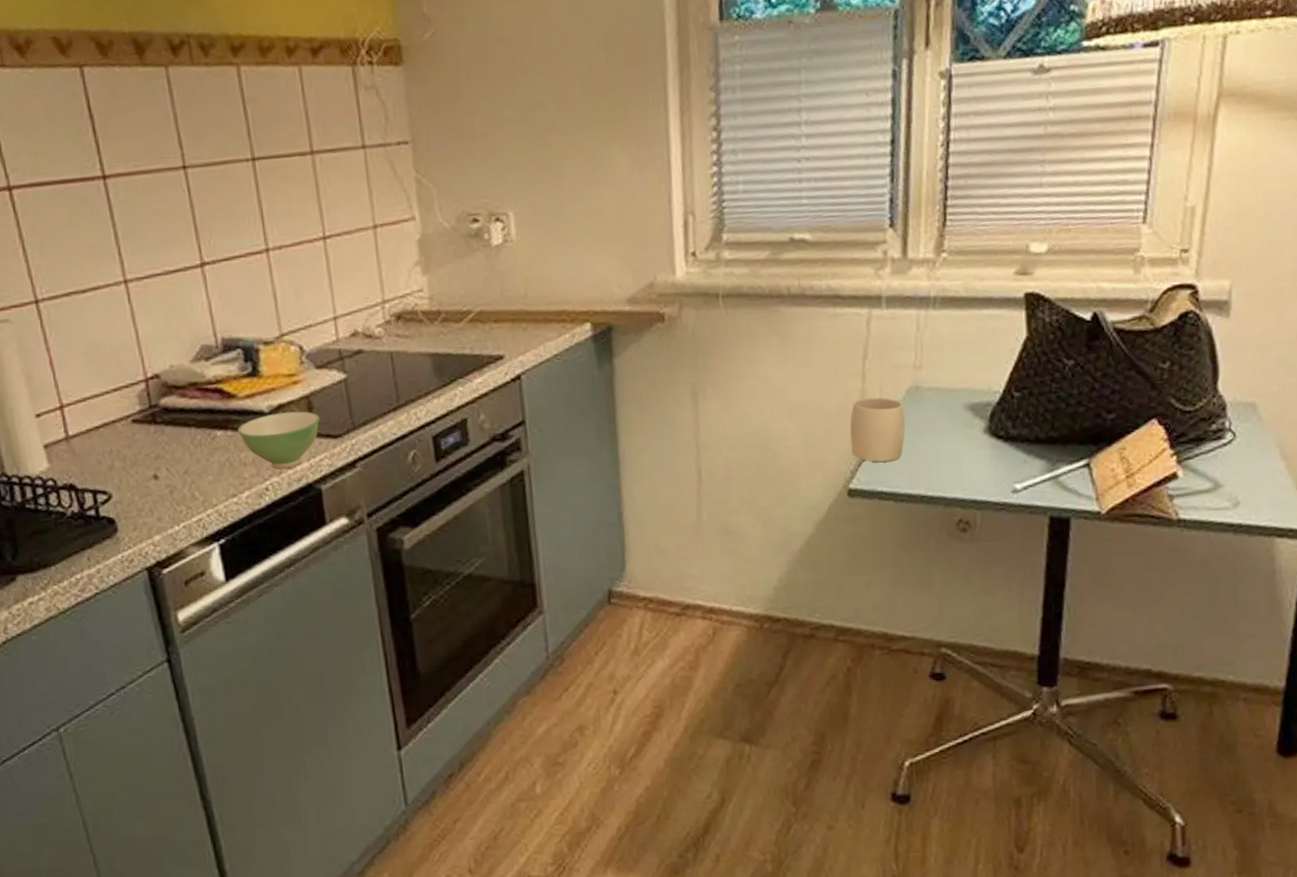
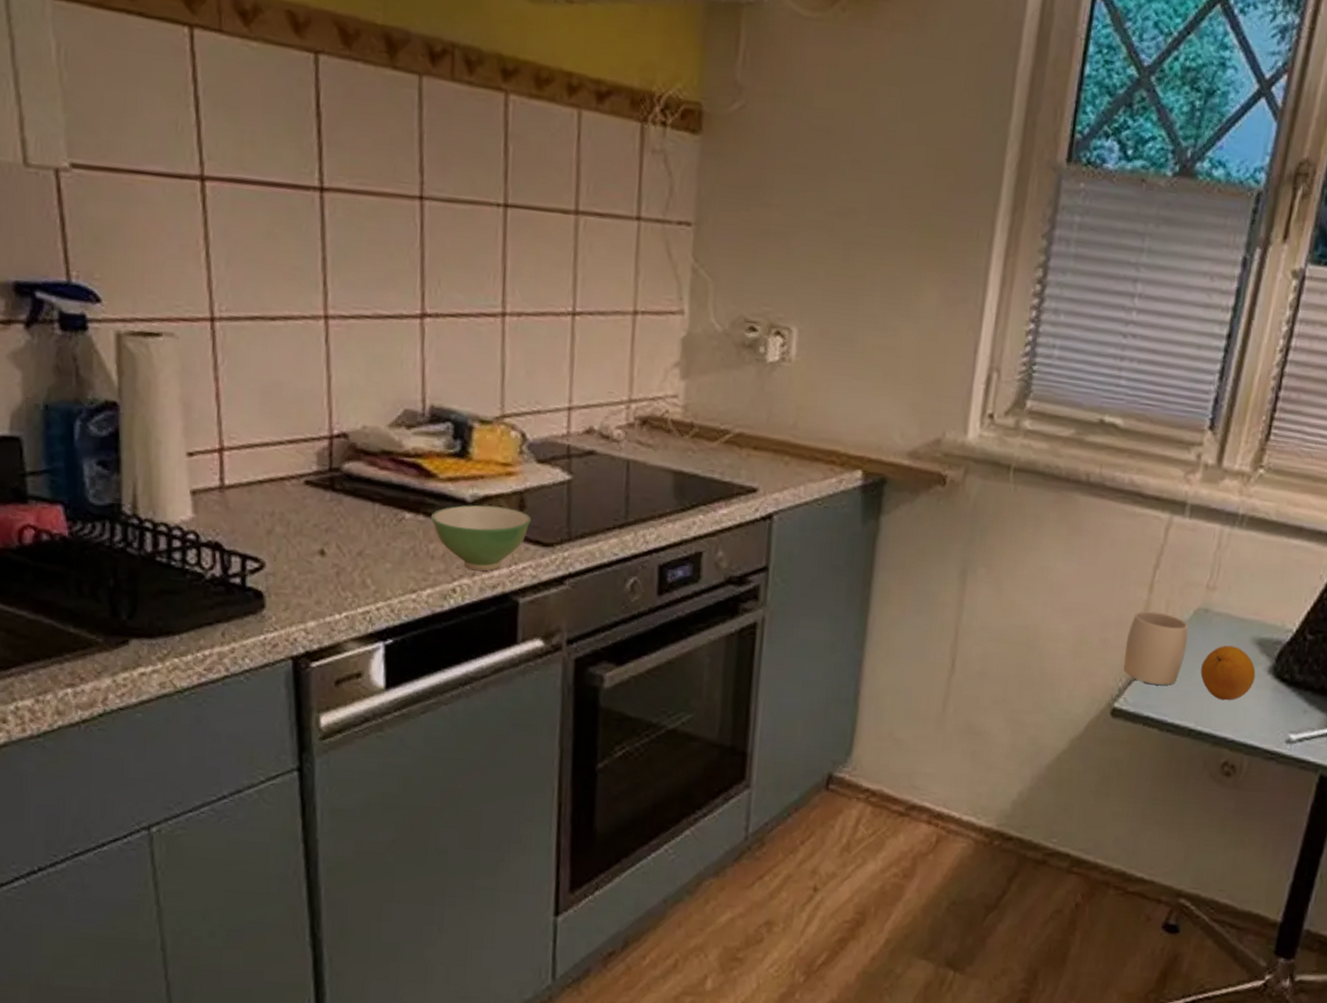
fruit: none [922,415,973,465] -> present [1200,645,1256,701]

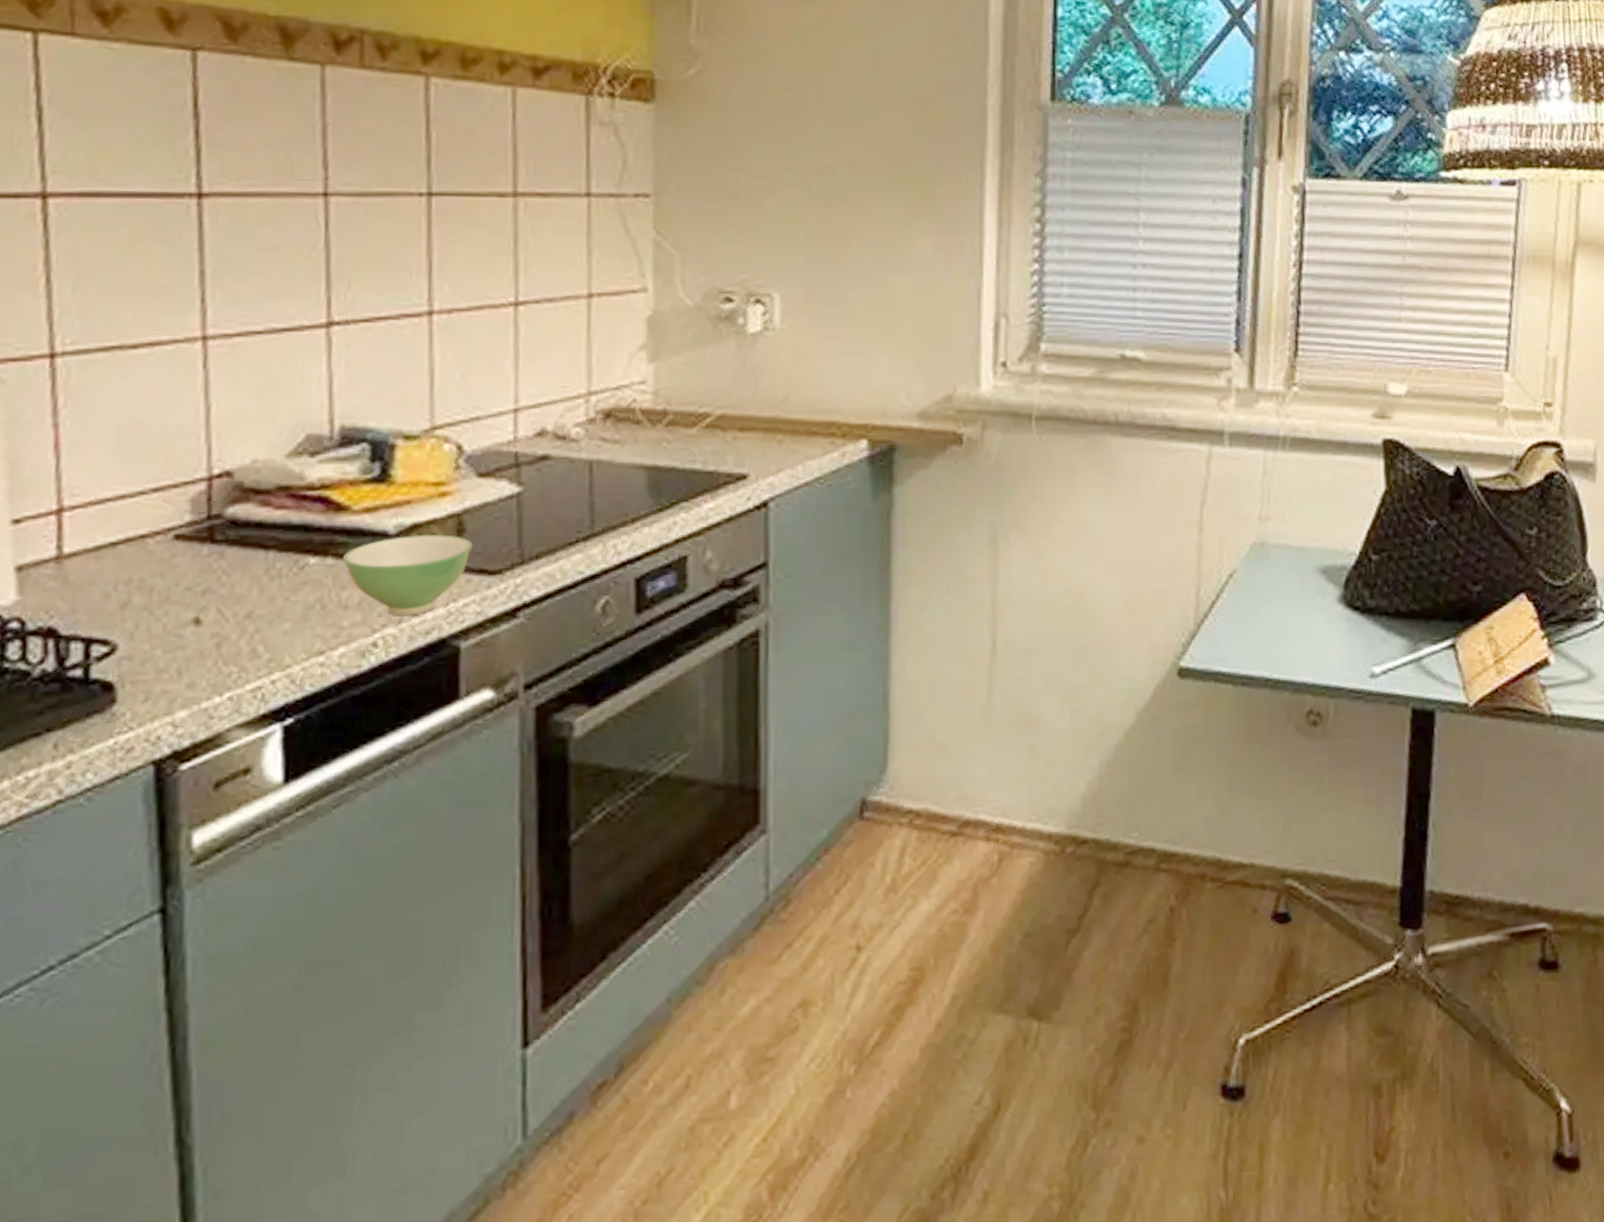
mug: present [1123,611,1188,685] -> none [1182,553,1249,634]
fruit: present [1200,645,1256,701] -> none [1267,578,1326,641]

